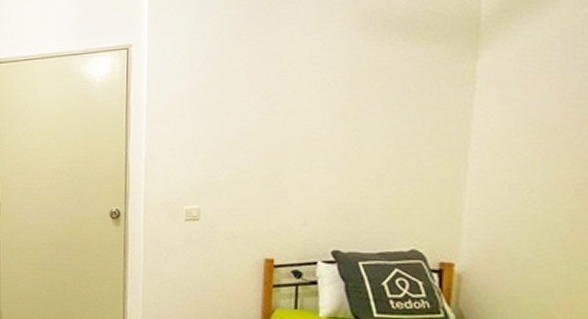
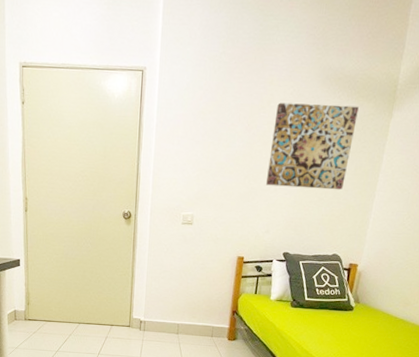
wall art: none [296,51,423,165] -> present [265,102,359,190]

